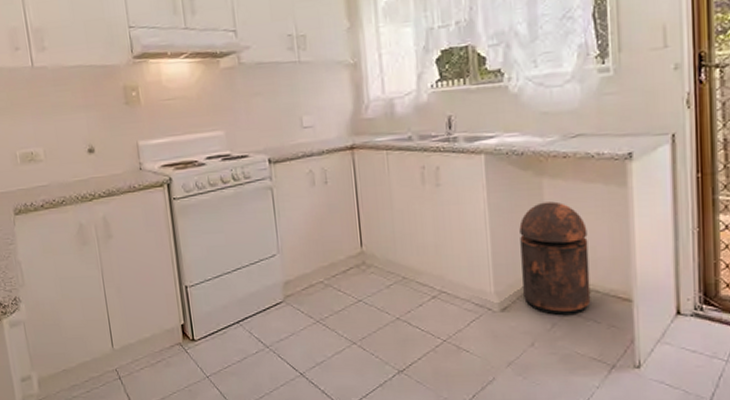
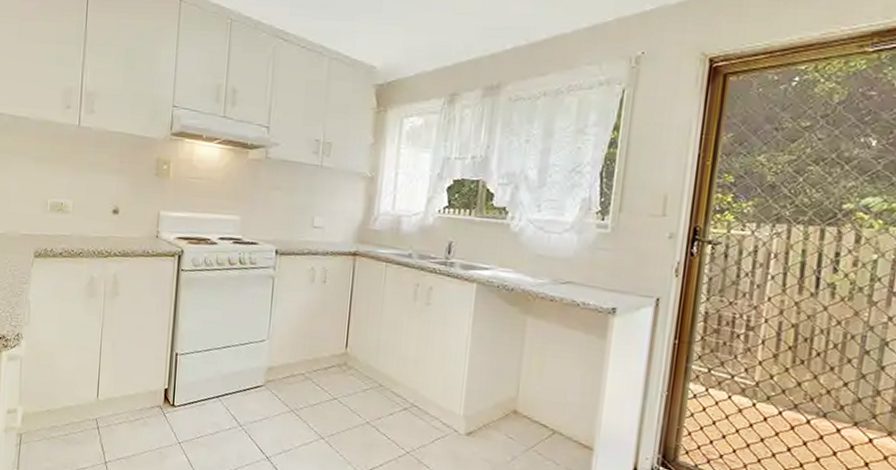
trash can: present [519,201,591,316] -> none [490,339,562,452]

